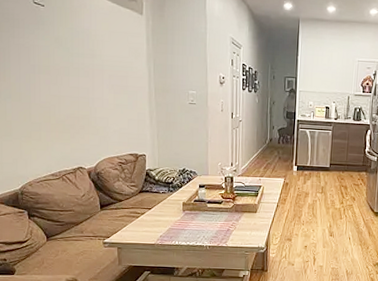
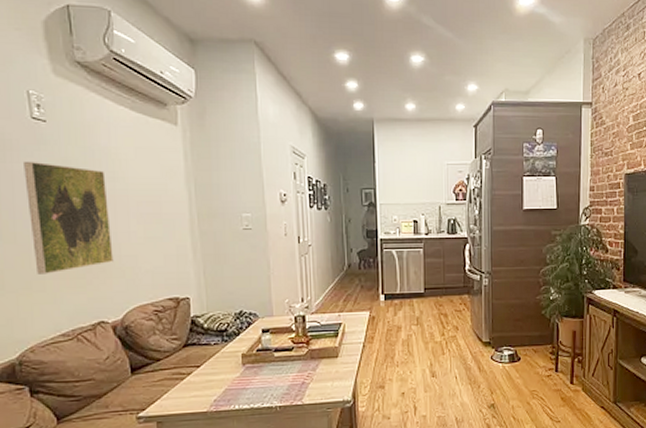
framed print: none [27,37,91,127] -> present [24,161,114,274]

